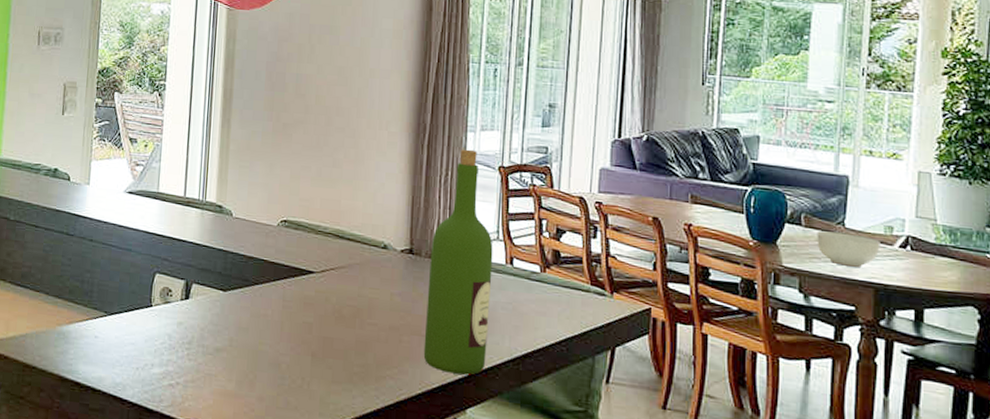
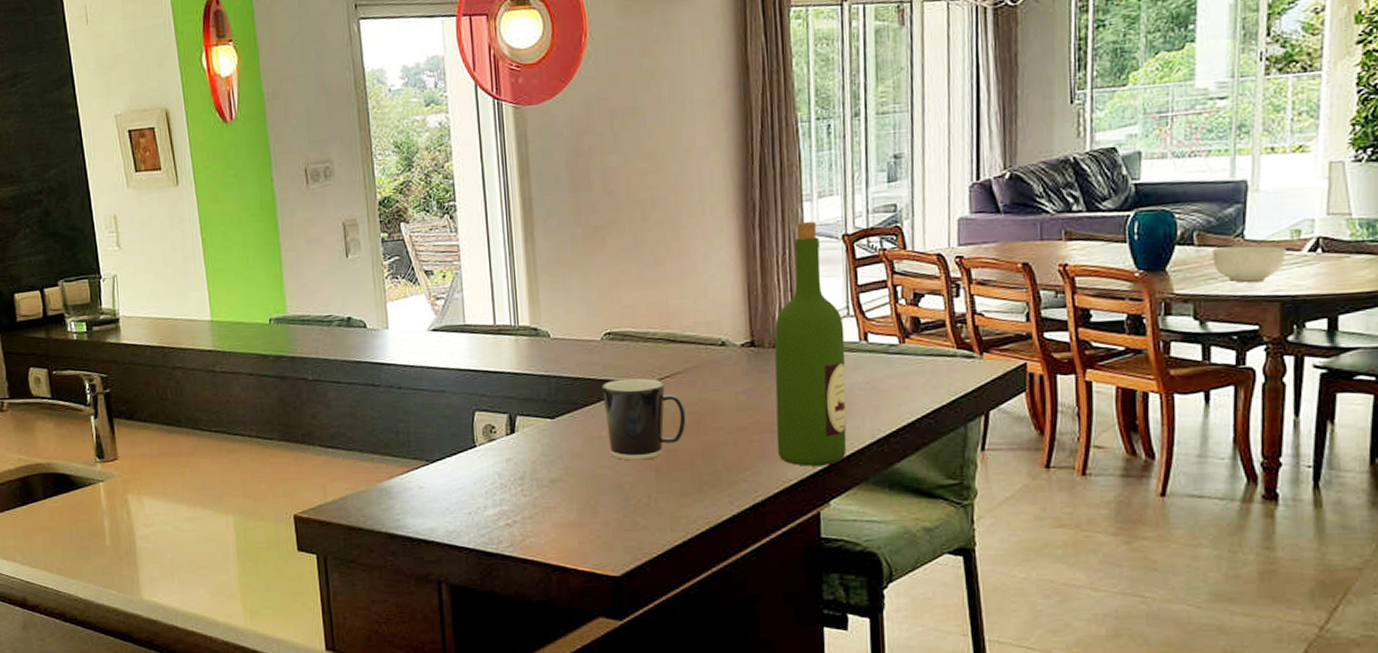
mug: none [272,264,345,344] -> present [602,377,686,461]

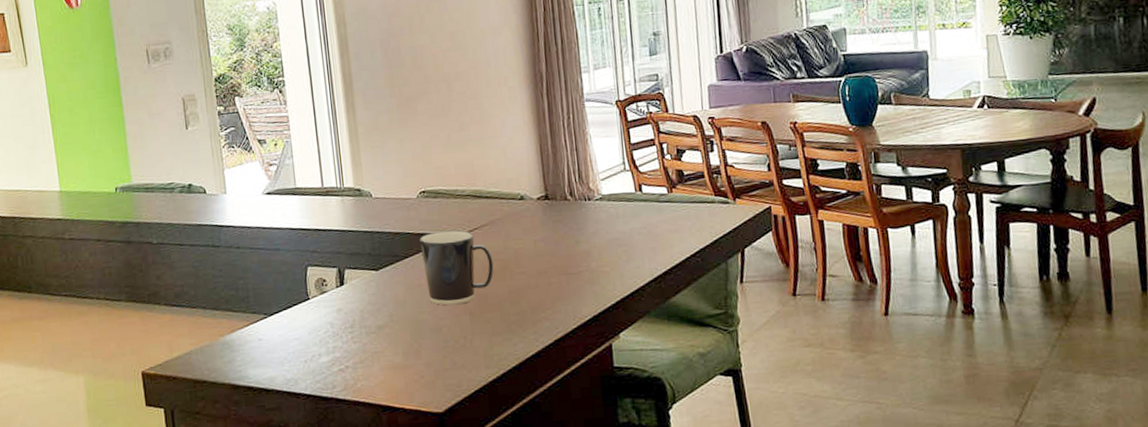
wine bottle: present [774,221,847,466] -> none [564,89,631,304]
bowl: present [1212,245,1287,283] -> none [906,103,962,134]

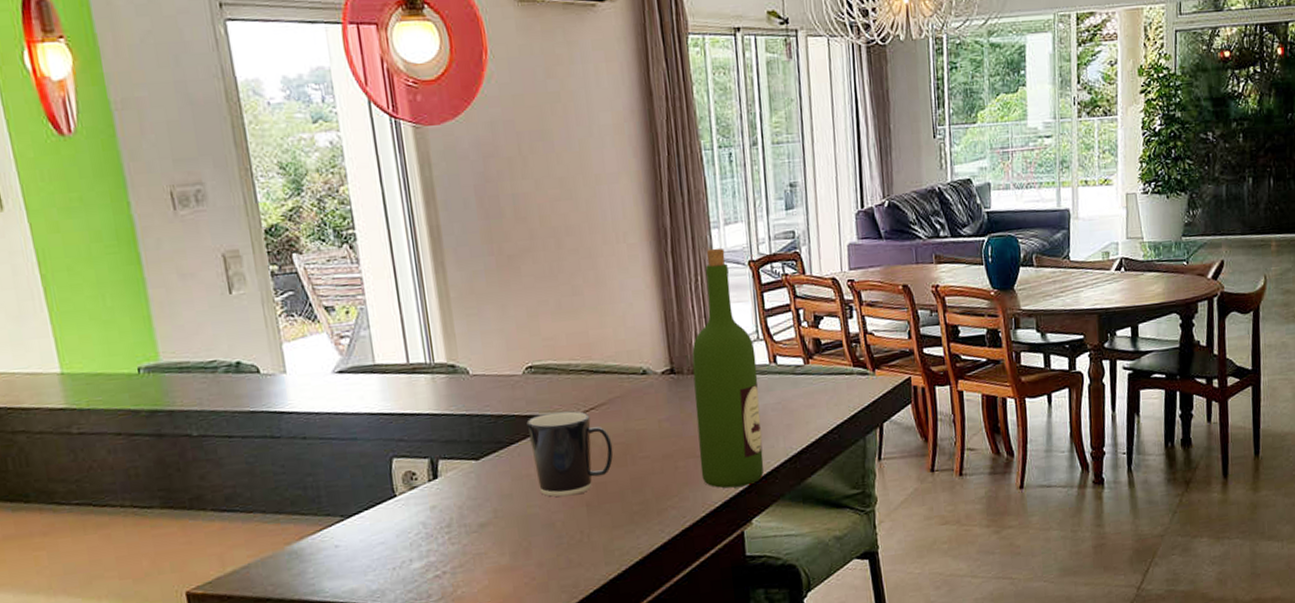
wine bottle: none [564,89,631,304] -> present [692,247,764,488]

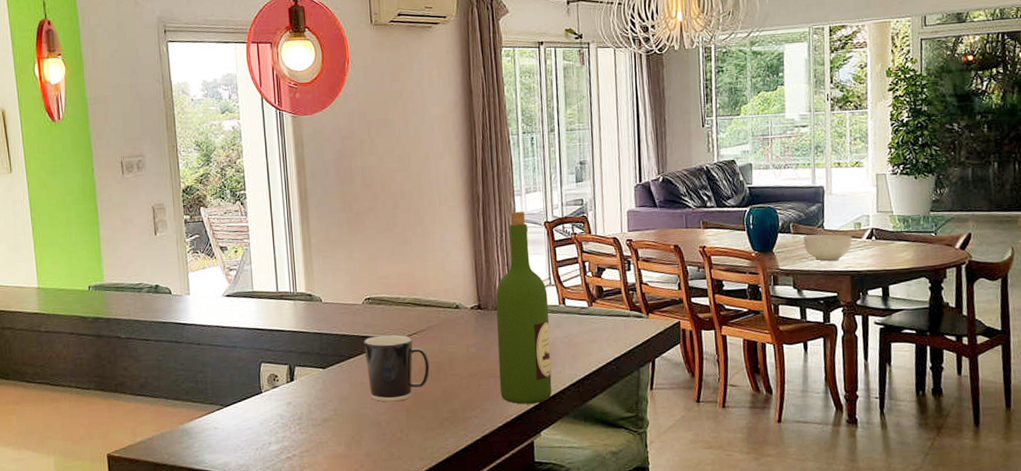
bowl: none [1047,265,1100,298] -> present [803,233,852,261]

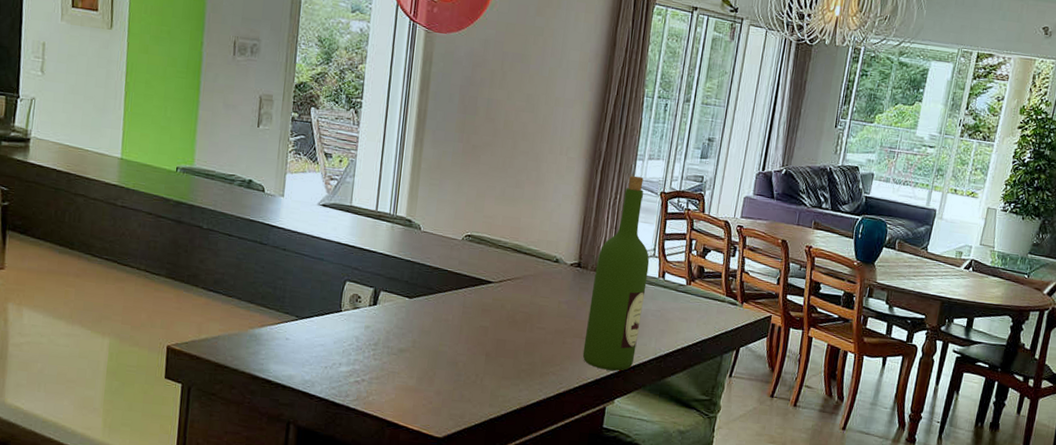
mug: present [363,334,430,402] -> none [452,274,519,345]
bowl: present [803,233,852,261] -> none [904,254,952,284]

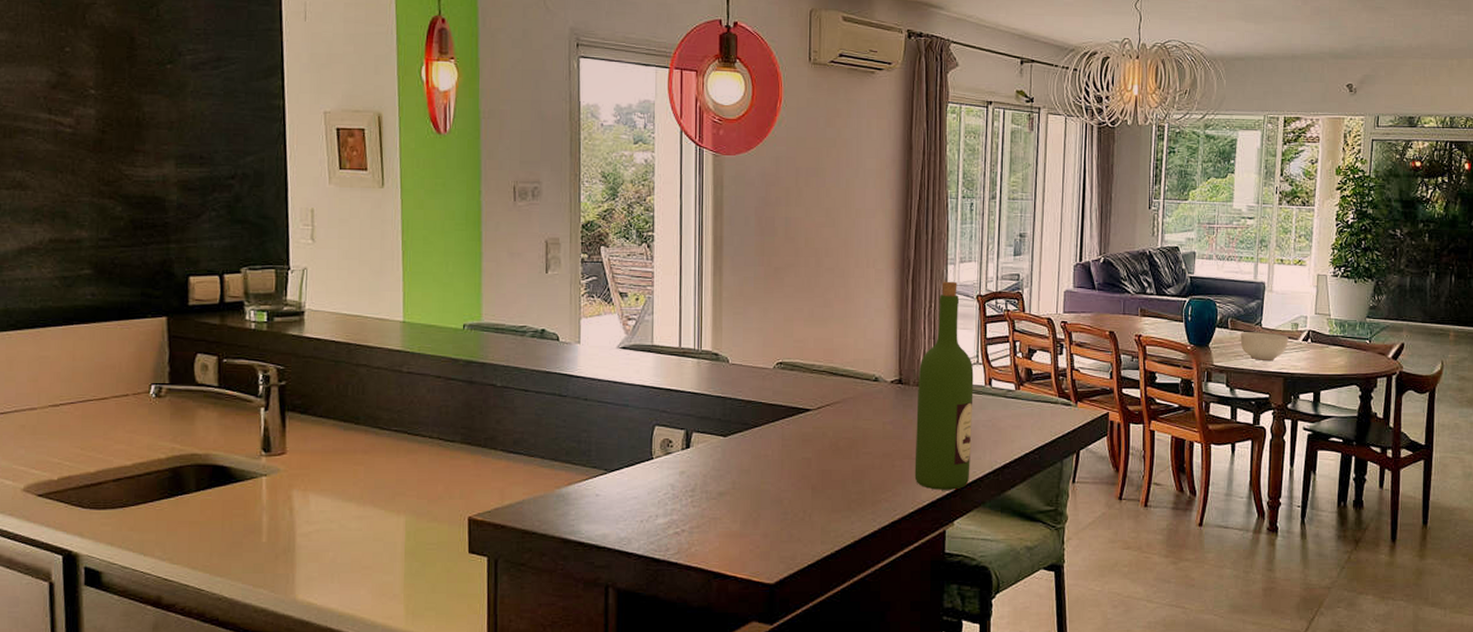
bowl: none [904,254,952,284] -> present [1240,332,1289,360]

